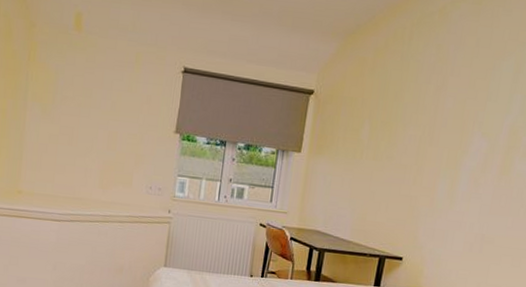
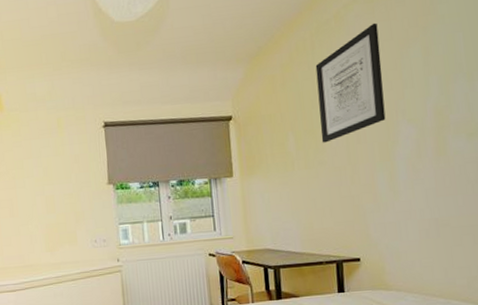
wall art: none [395,26,479,138] -> present [315,22,386,143]

